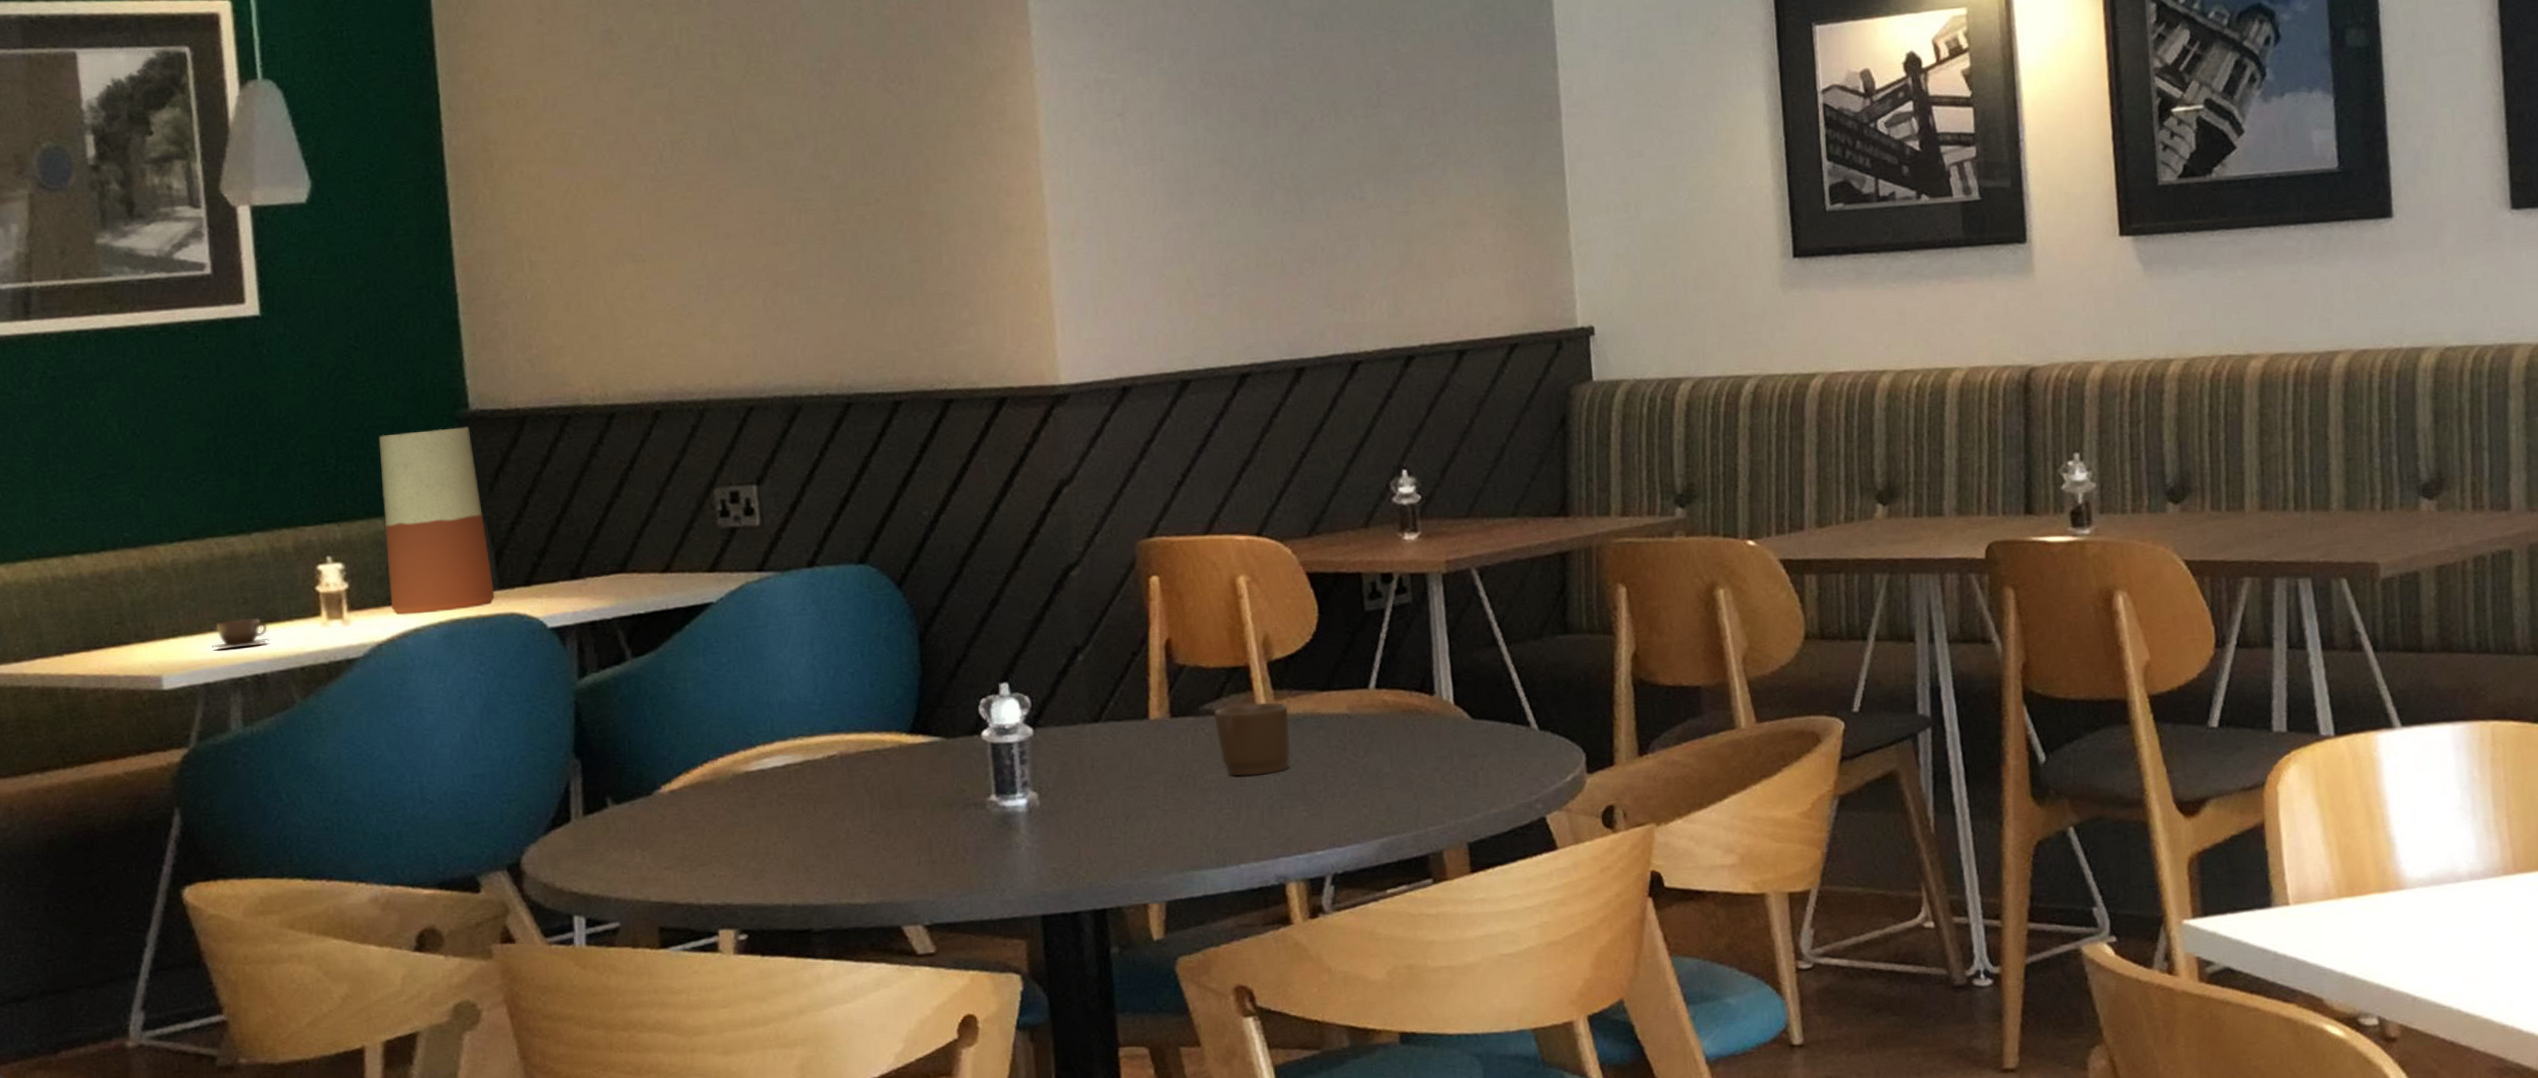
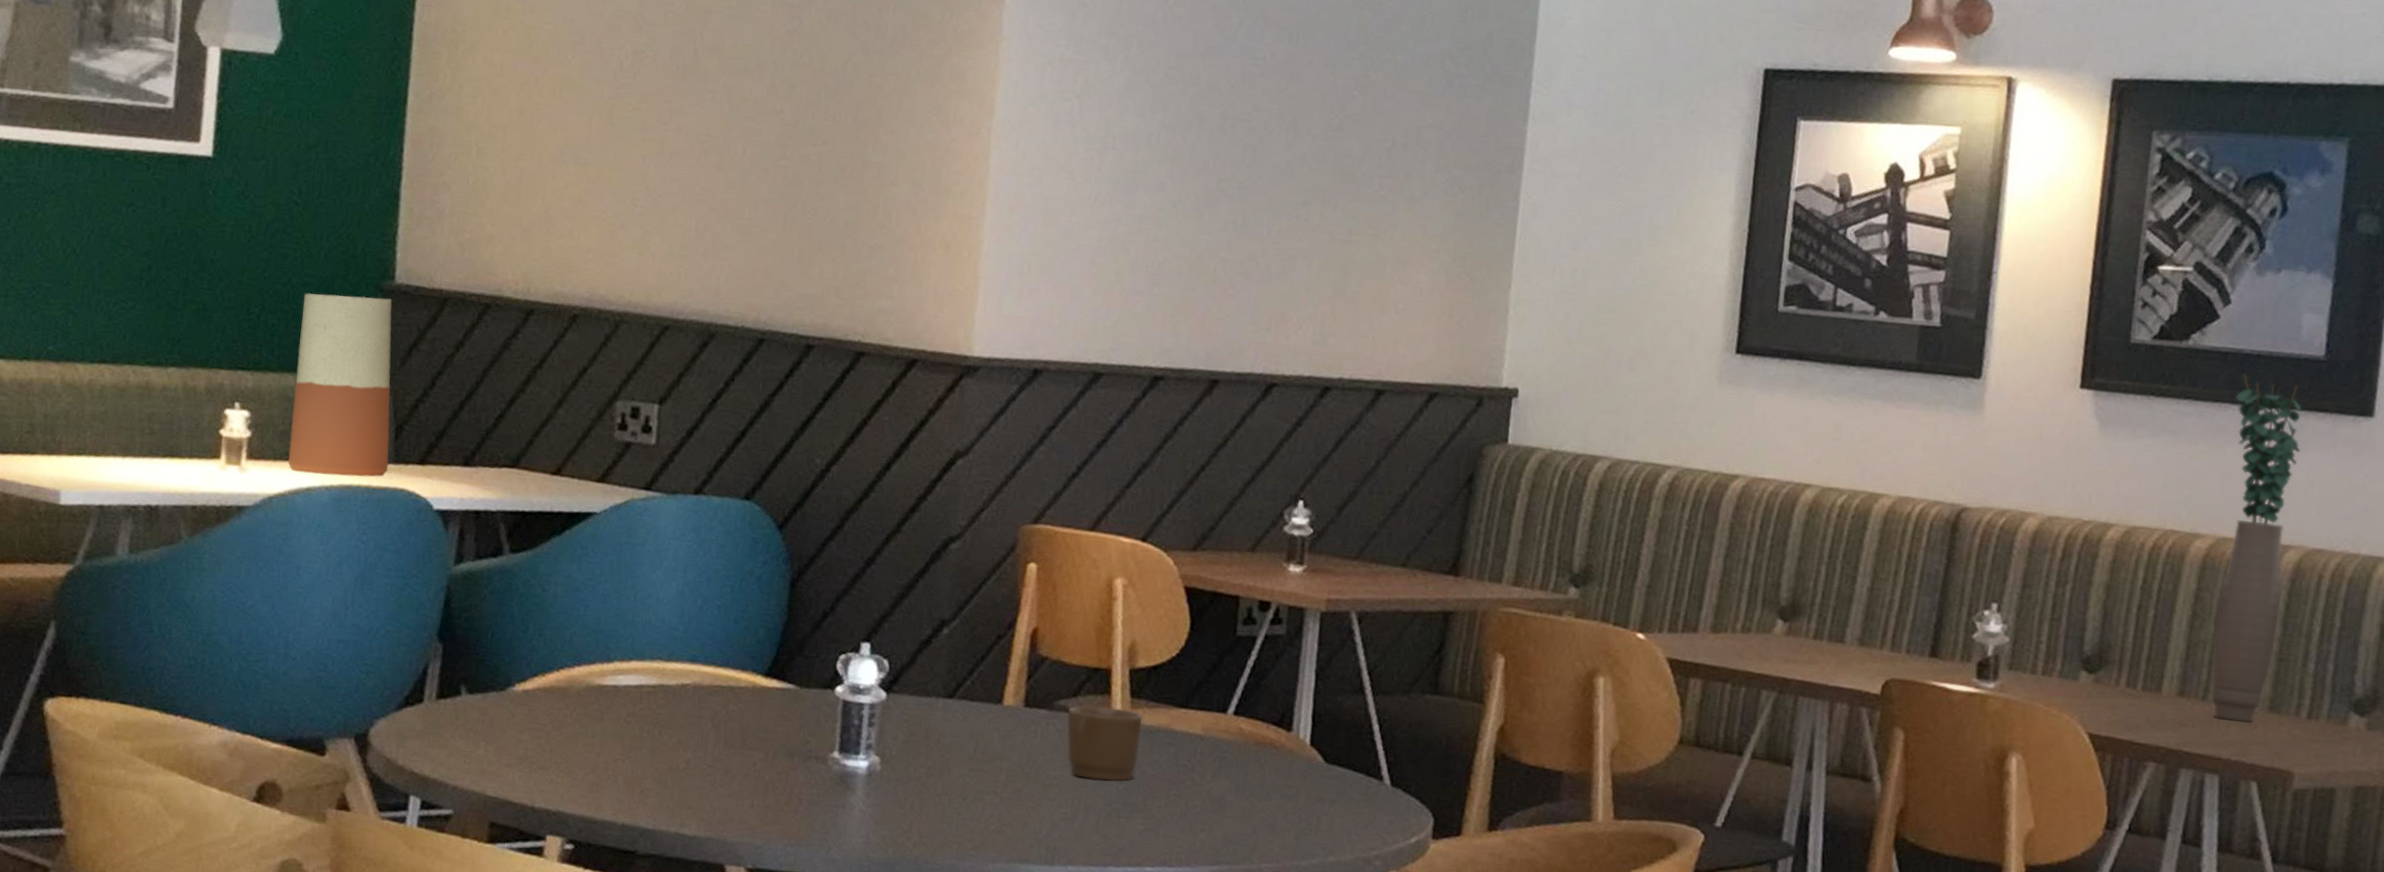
teacup: present [211,618,269,649] -> none [112,447,168,477]
vase: none [2264,197,2341,526] -> present [2211,374,2302,723]

